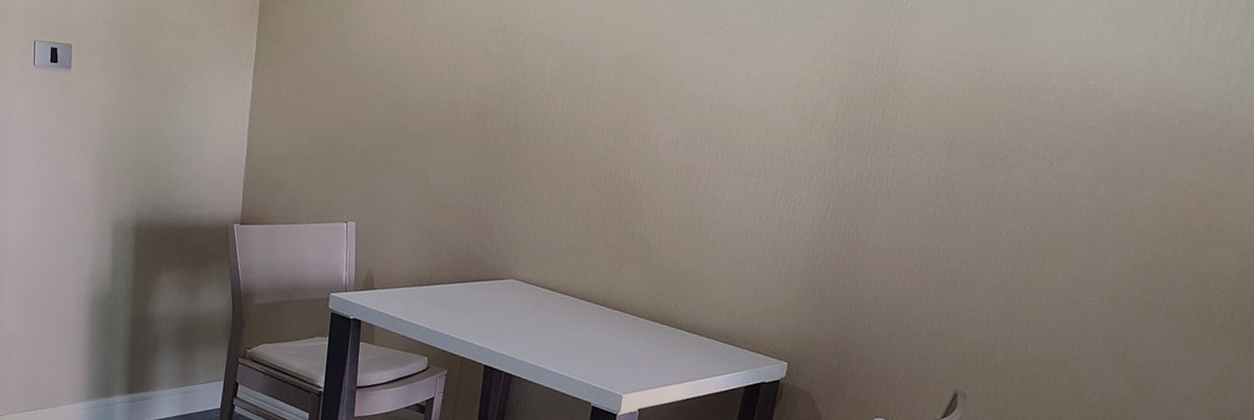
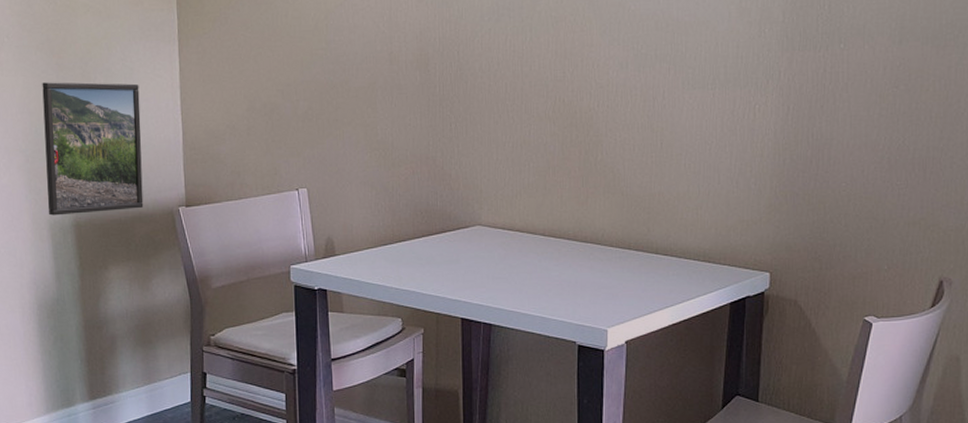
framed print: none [112,90,212,221] -> present [42,82,144,216]

